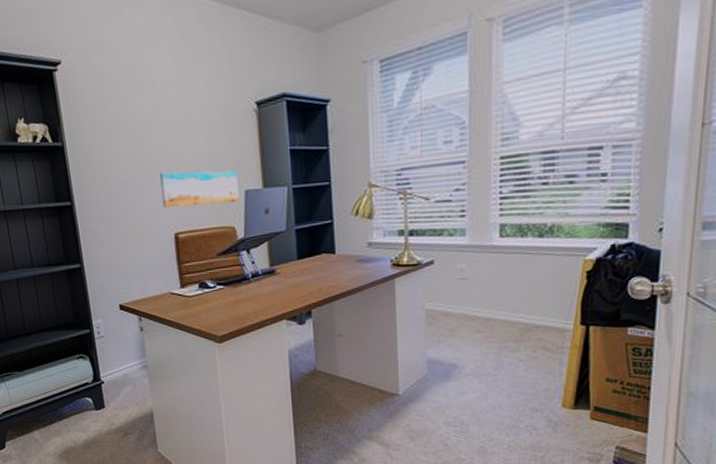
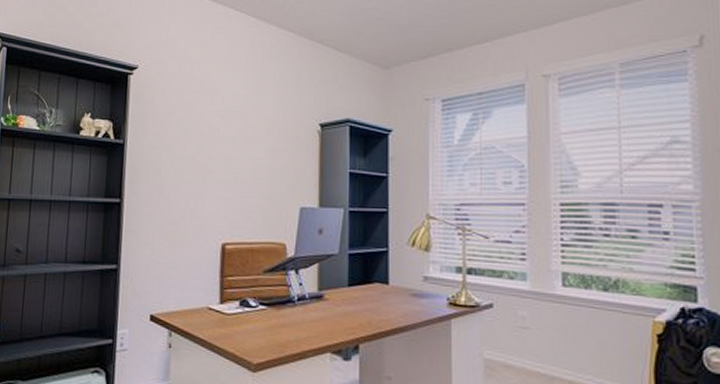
wall art: present [160,170,240,208] -> none [214,180,295,218]

